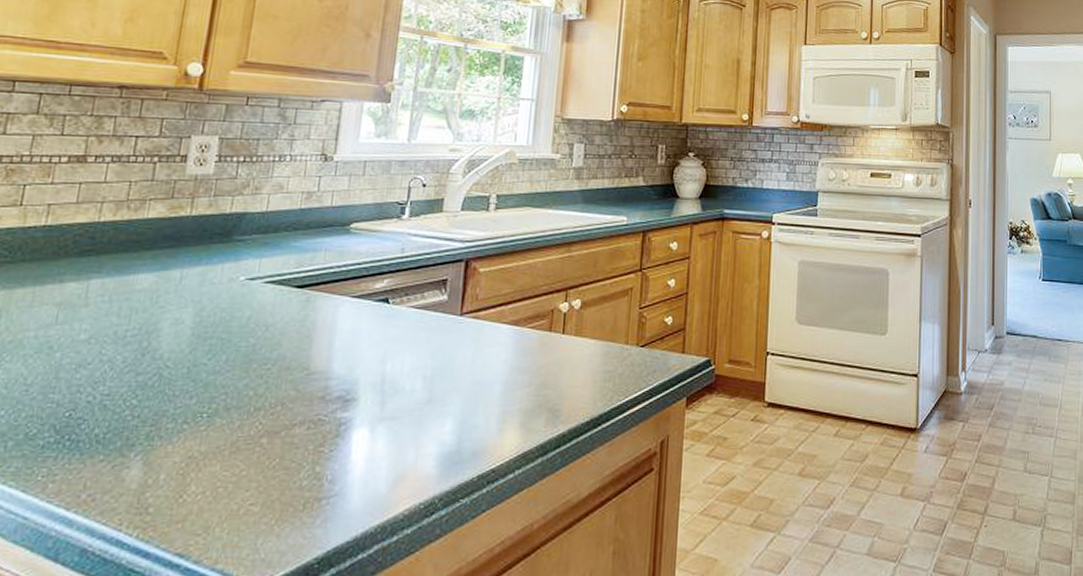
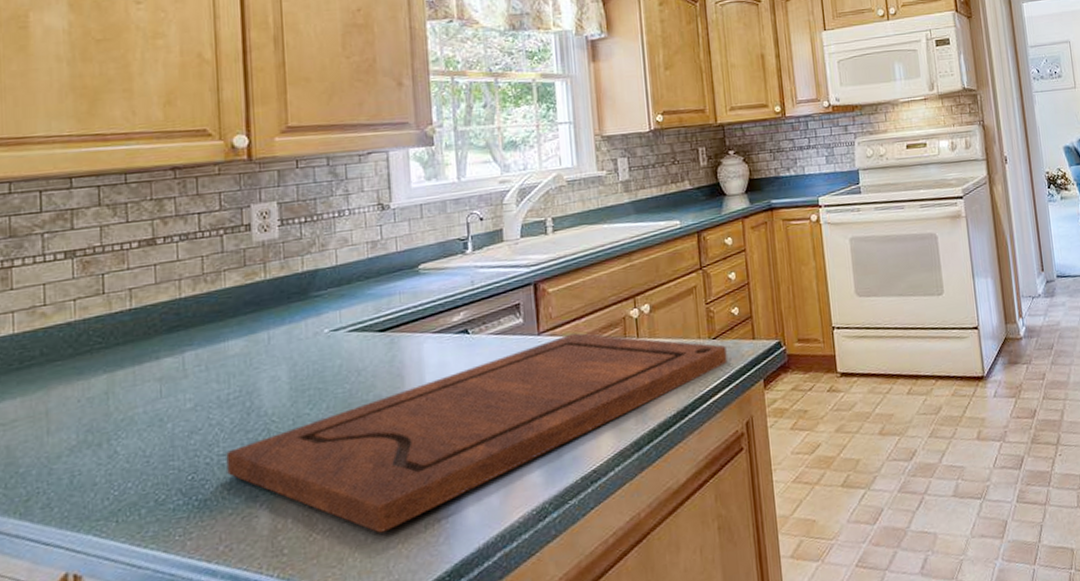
cutting board: none [107,319,653,505] -> present [226,333,727,533]

